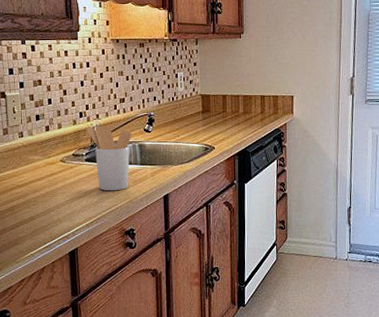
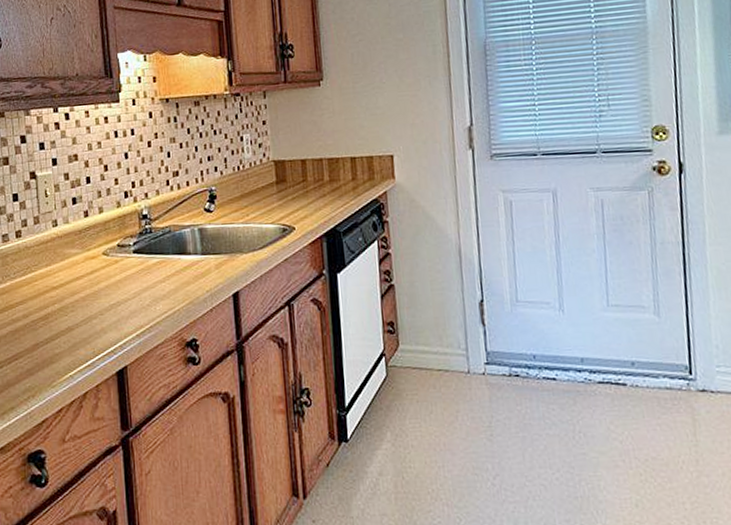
utensil holder: present [86,126,132,191] -> none [133,207,190,291]

